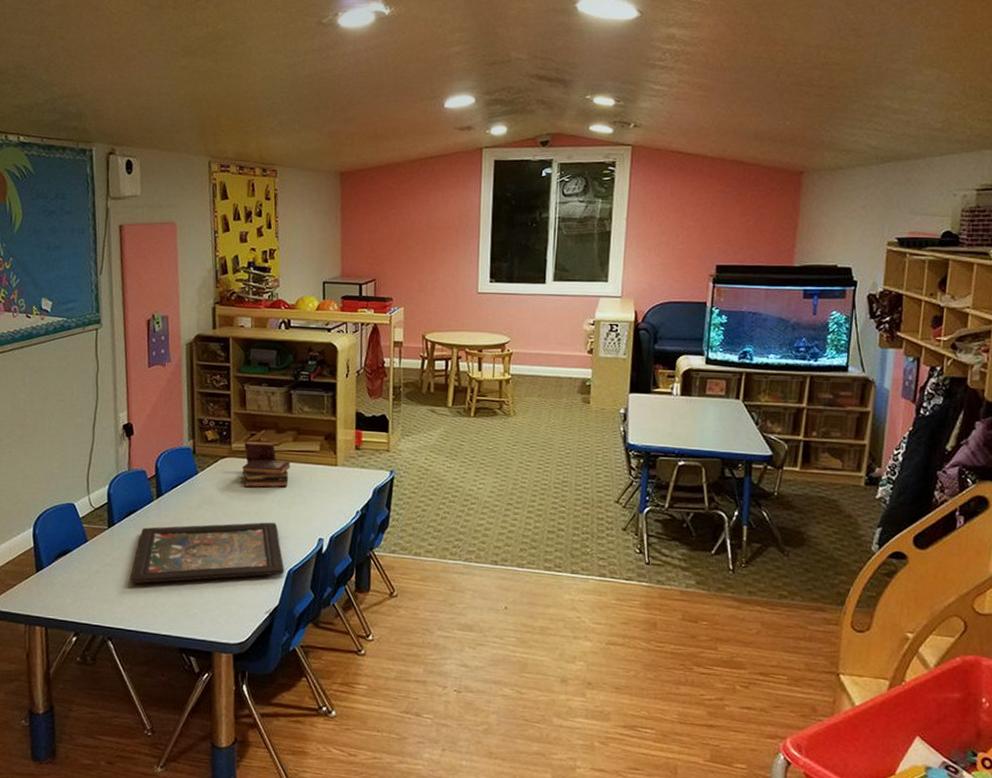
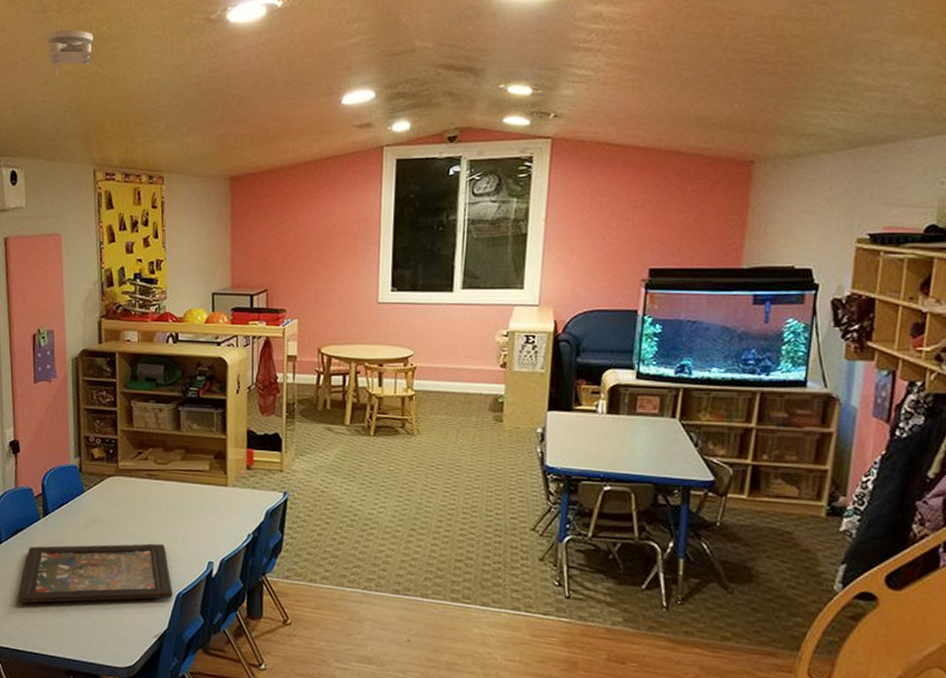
smoke detector: none [163,26,209,70] -> present [47,30,93,77]
book: present [242,440,291,488] -> none [129,459,179,508]

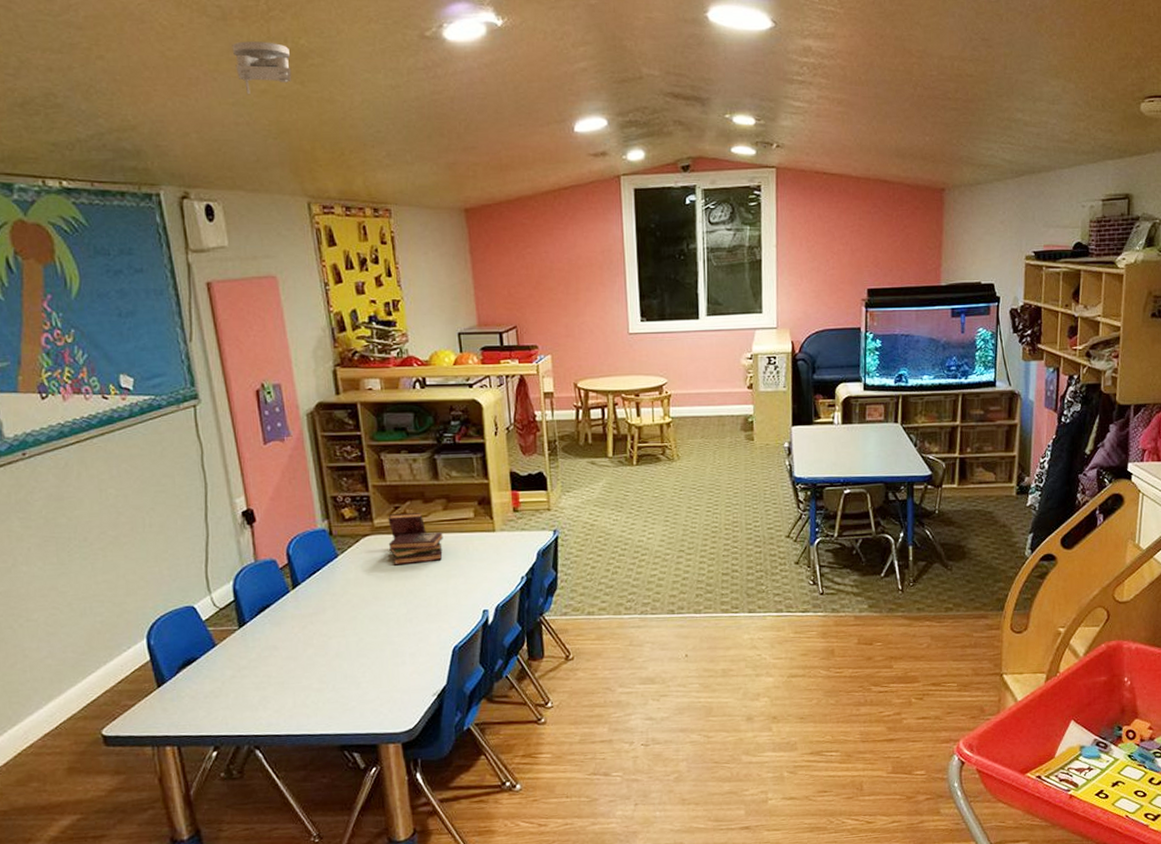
board game: present [18,543,173,603] -> none [273,599,449,684]
book: none [129,459,179,508] -> present [388,512,443,566]

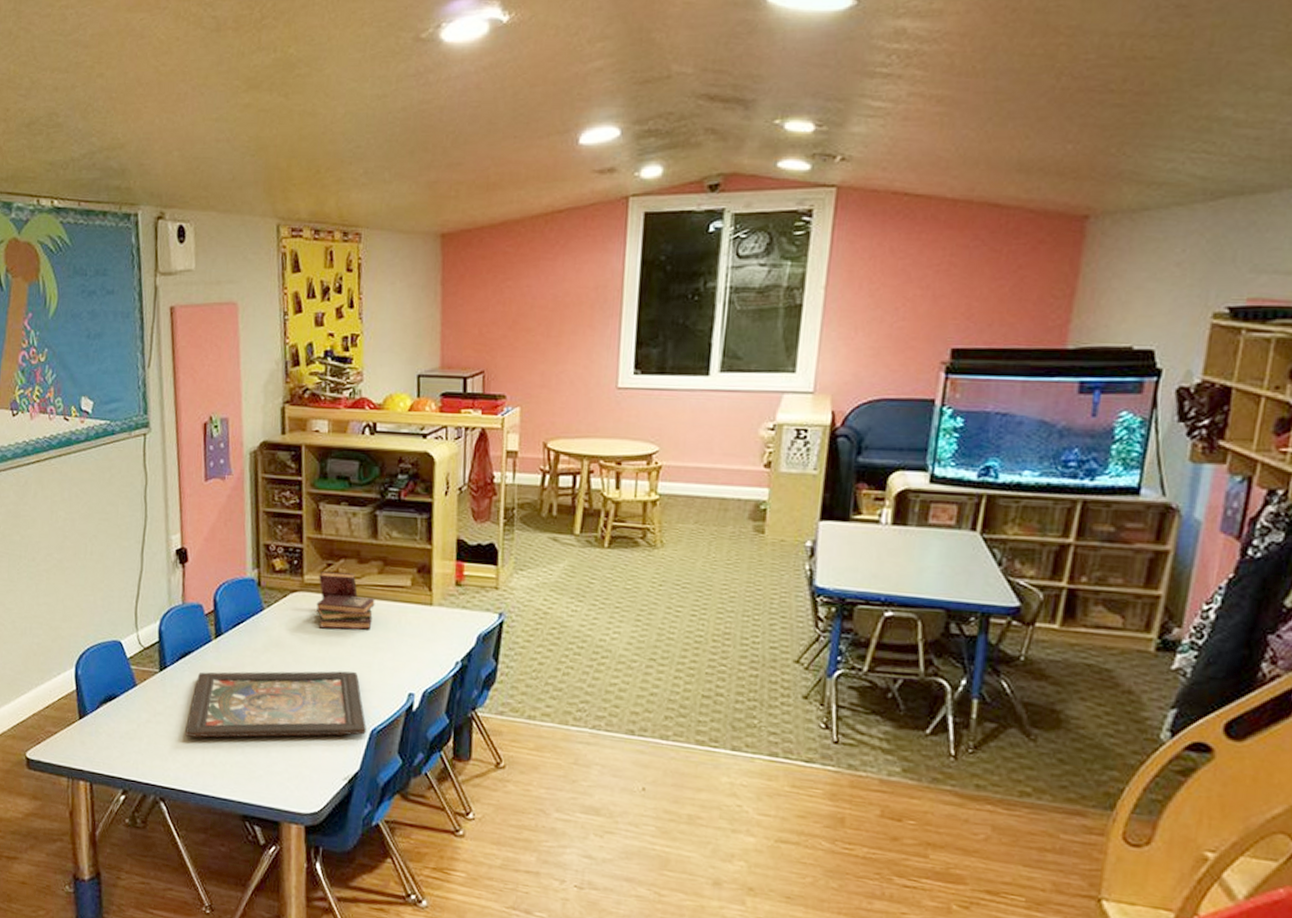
smoke detector: present [232,41,292,95] -> none [221,52,277,110]
board game: none [273,599,449,684] -> present [185,671,366,738]

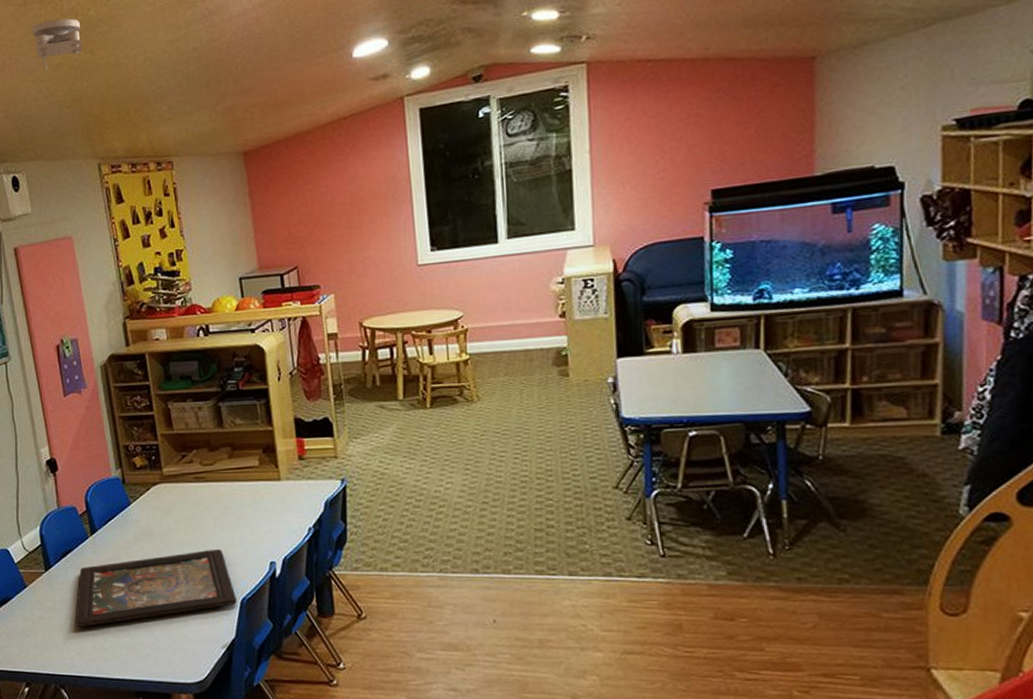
smoke detector: none [221,52,277,110] -> present [31,18,83,71]
book: present [316,571,375,630] -> none [176,460,229,514]

